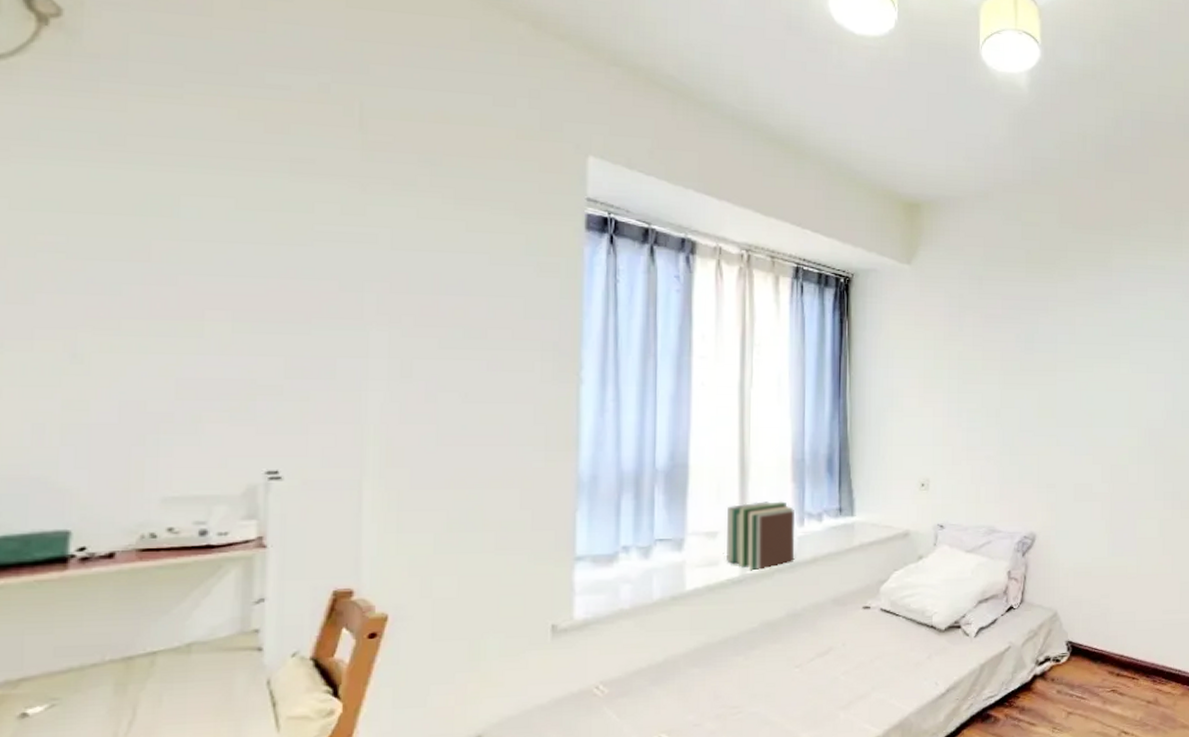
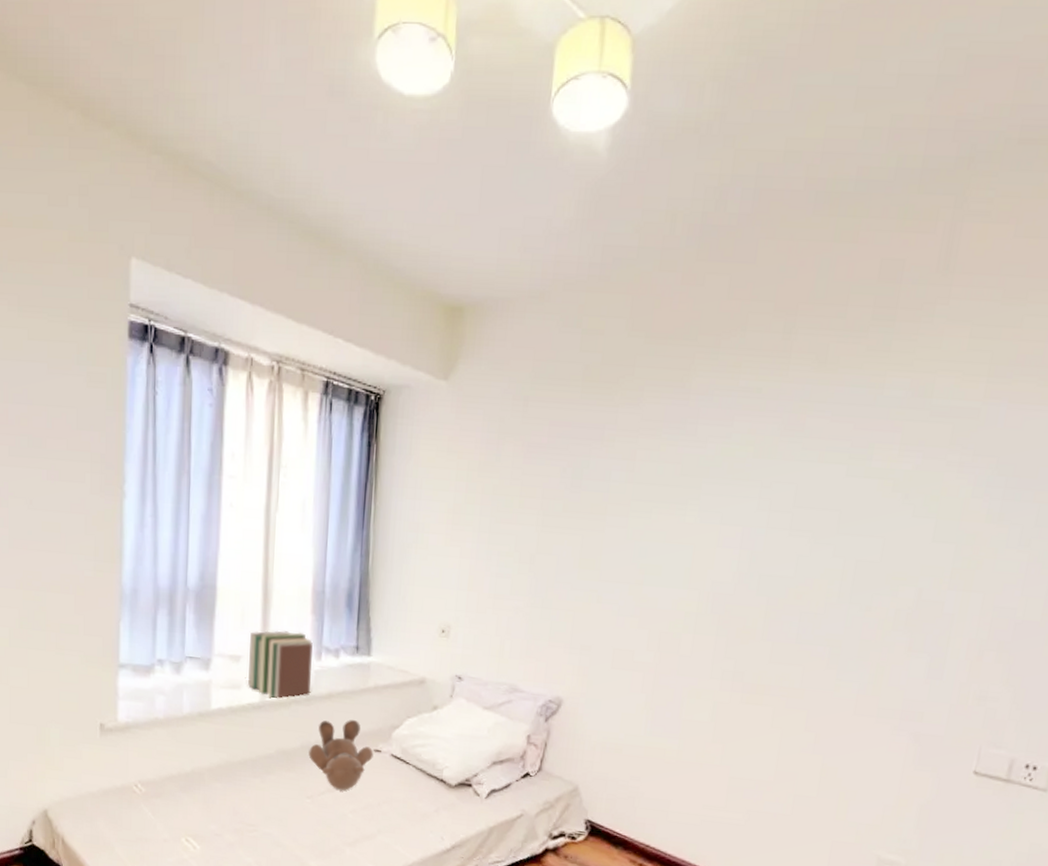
teddy bear: none [795,581,863,653] -> present [308,720,374,791]

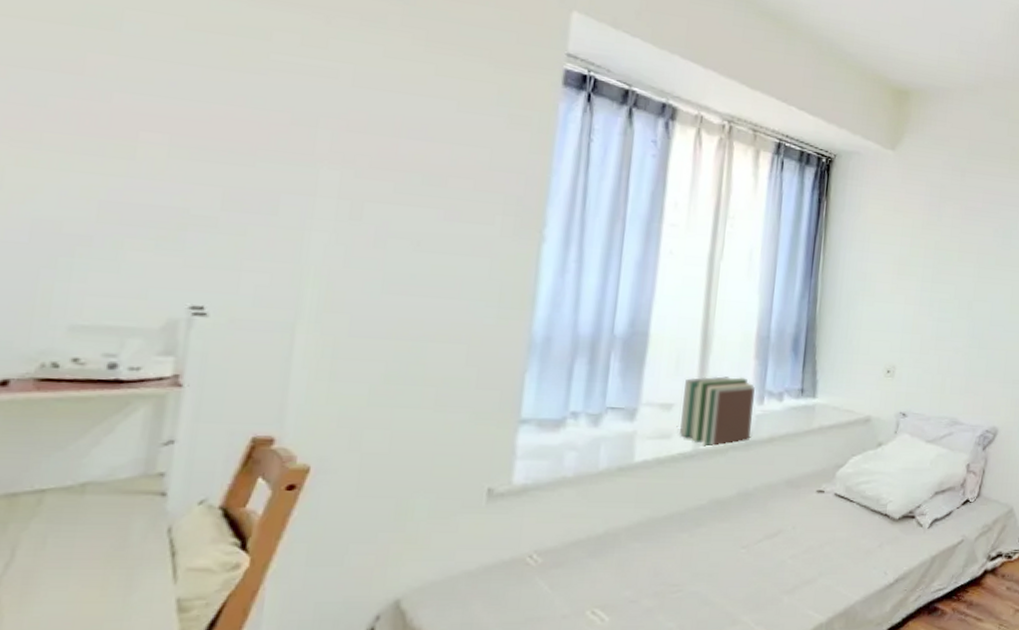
teddy bear: present [308,720,374,791] -> none [745,462,817,536]

